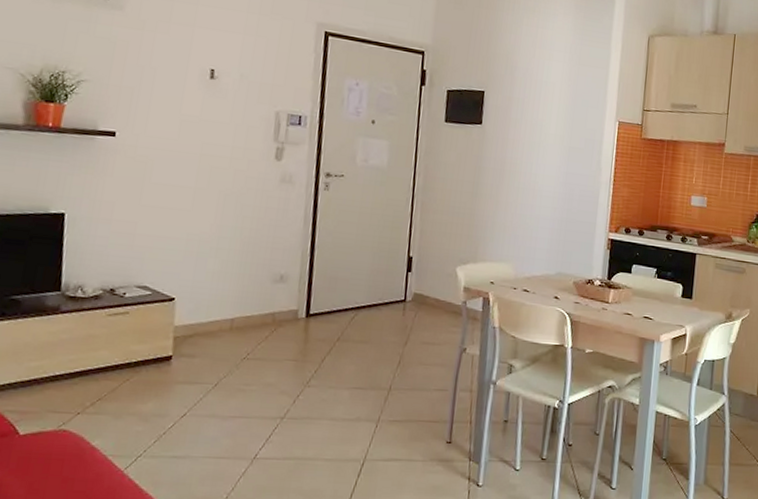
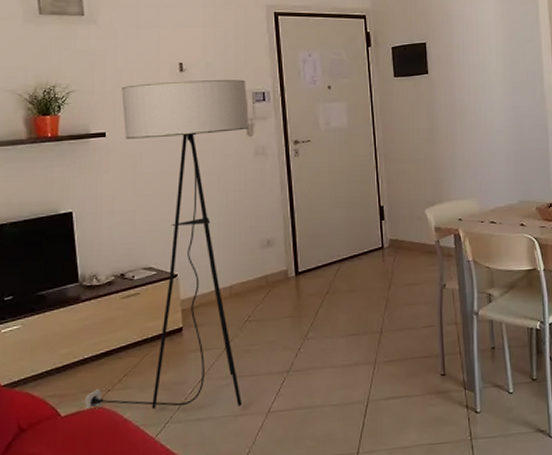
floor lamp: none [46,84,283,448] -> present [82,80,249,410]

